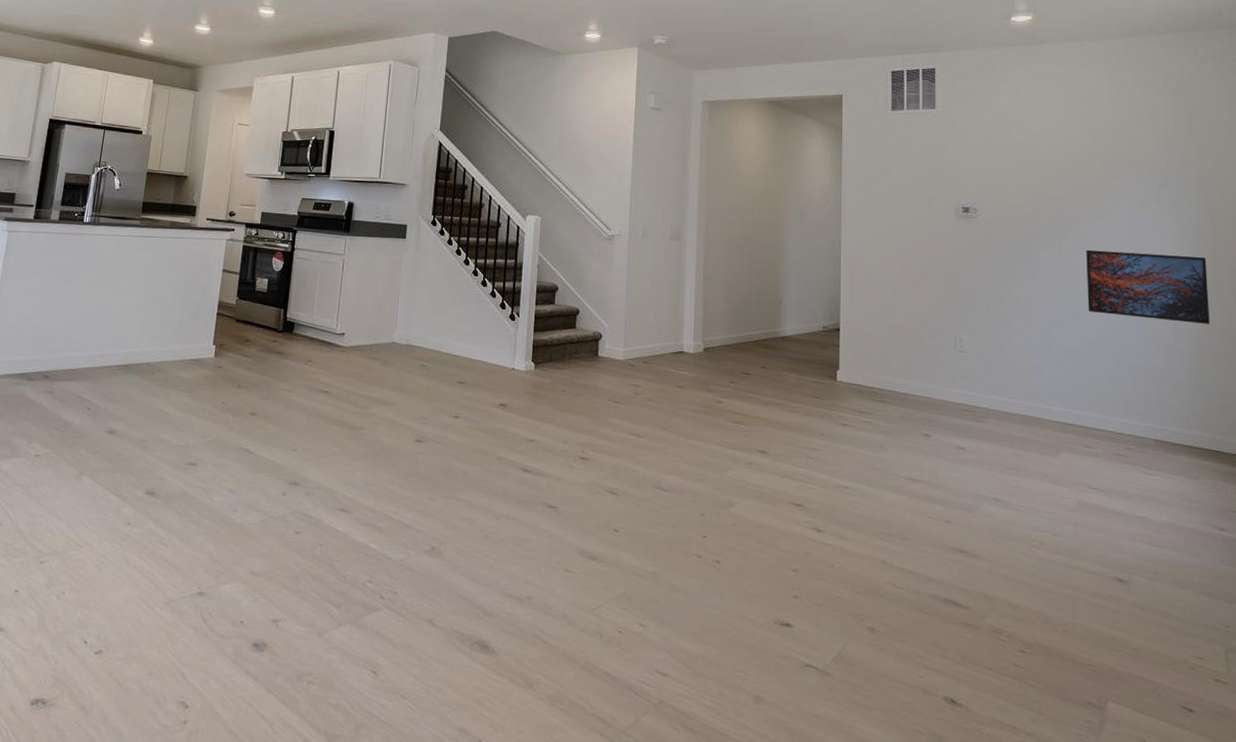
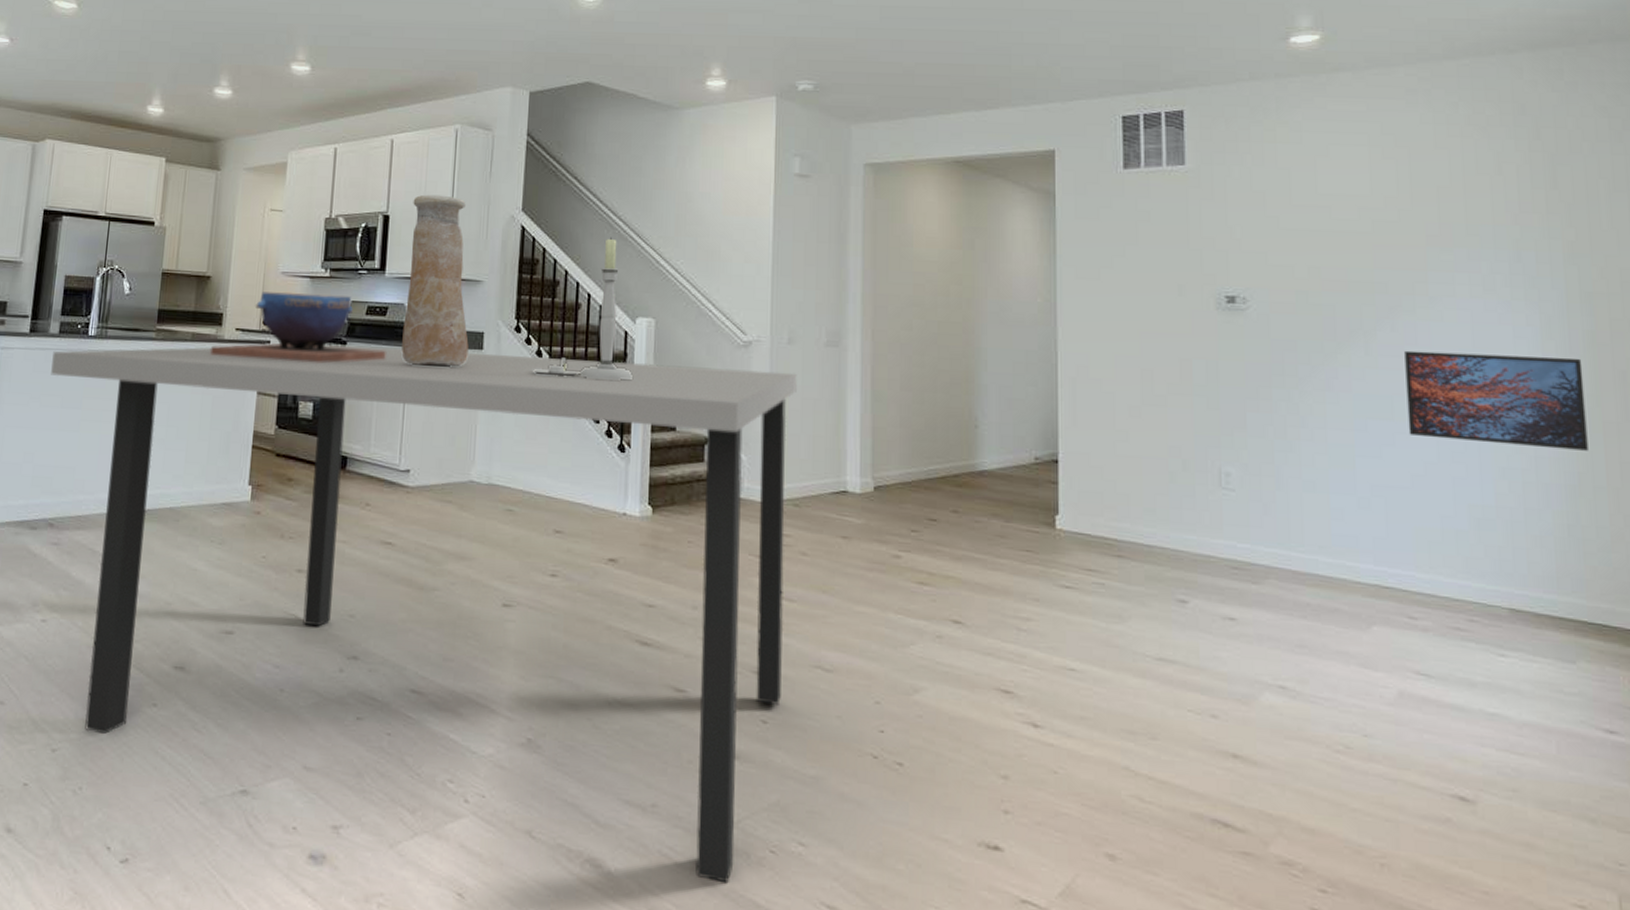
dining table: none [50,232,648,658] -> present [51,344,797,884]
decorative bowl: none [185,189,328,248] -> present [211,291,386,363]
vase: none [341,115,396,252] -> present [401,194,469,367]
candlestick: none [443,152,522,265] -> present [530,236,632,381]

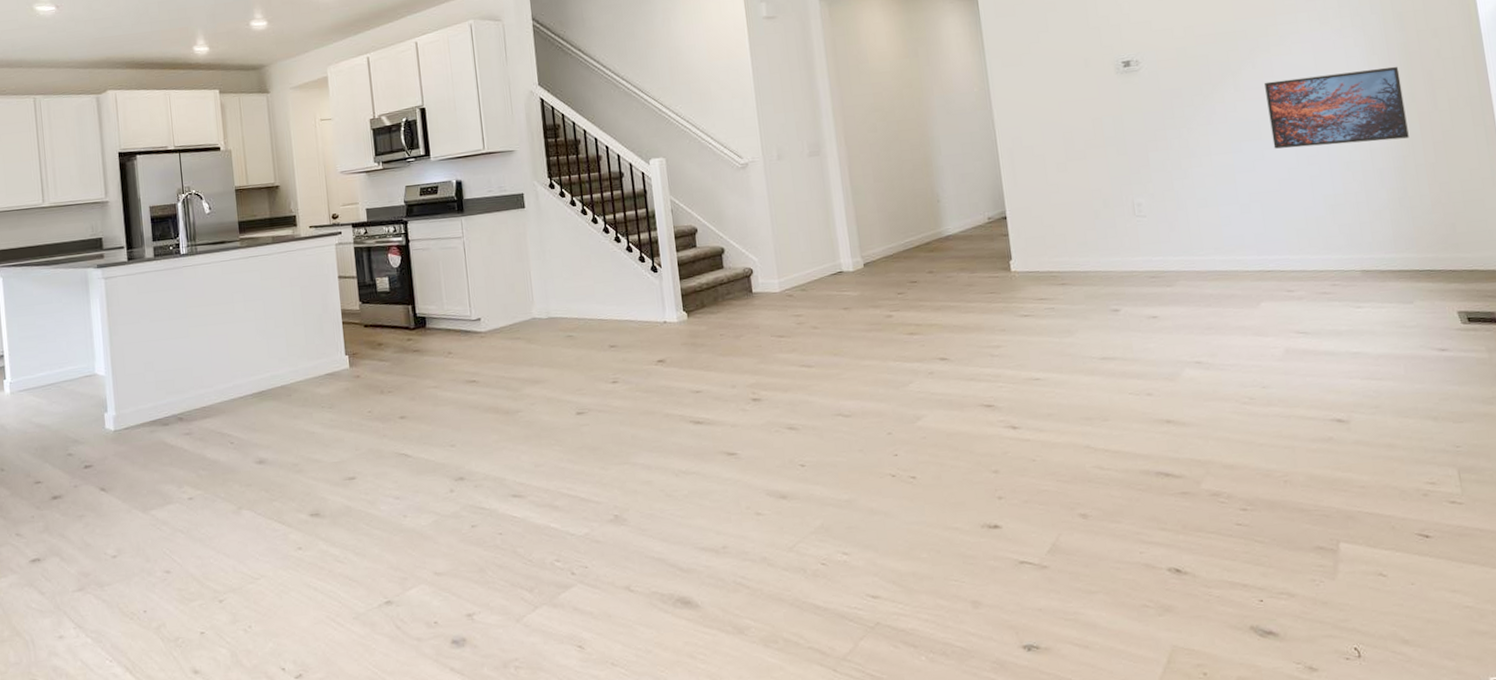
dining table: present [51,344,797,884] -> none [152,183,813,596]
decorative bowl: present [211,291,386,363] -> none [291,182,444,253]
vase: present [401,194,469,367] -> none [443,83,514,231]
candlestick: present [530,236,632,381] -> none [568,95,654,221]

